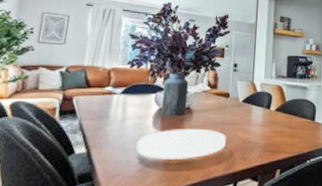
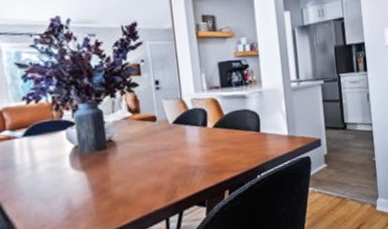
plate: present [136,128,226,159] -> none [57,160,162,203]

